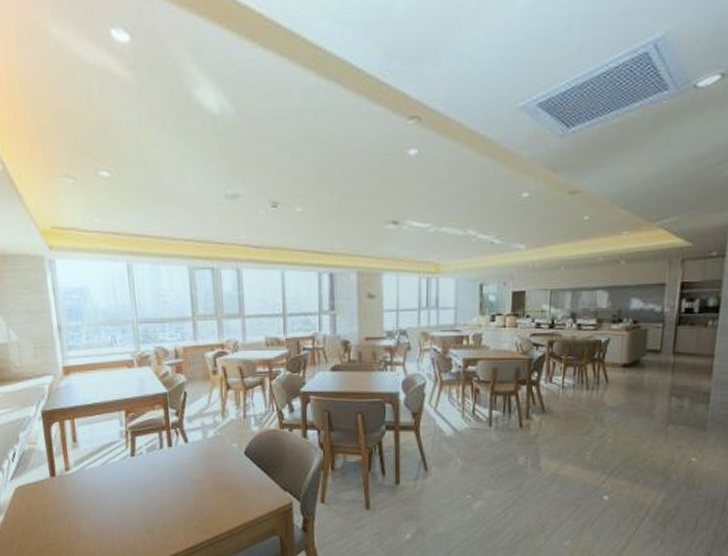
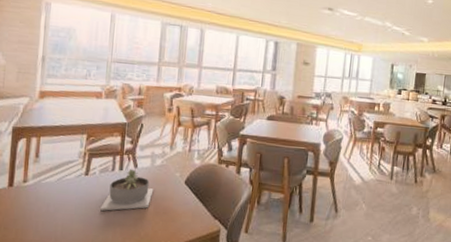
succulent planter: none [153,444,211,493] -> present [99,169,154,211]

